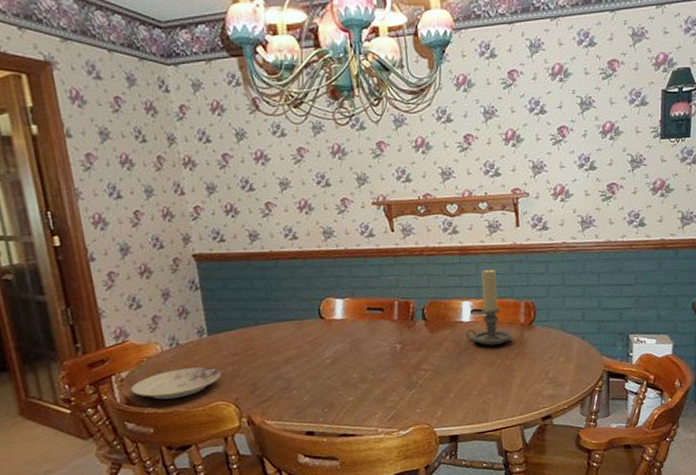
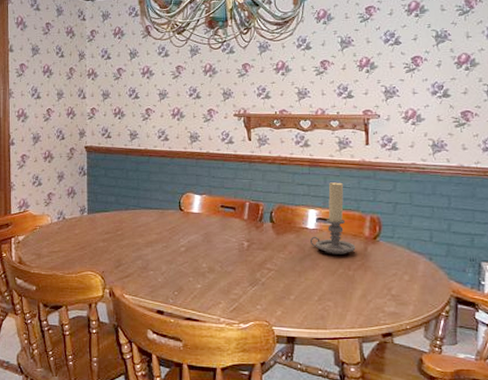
plate: present [130,366,222,400] -> none [23,239,95,263]

